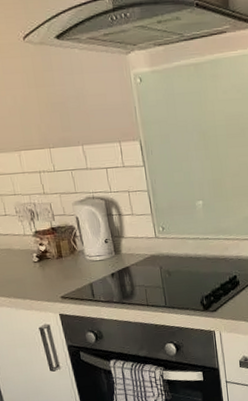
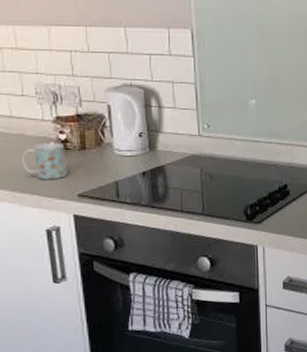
mug: none [12,253,51,287] -> present [22,142,68,180]

